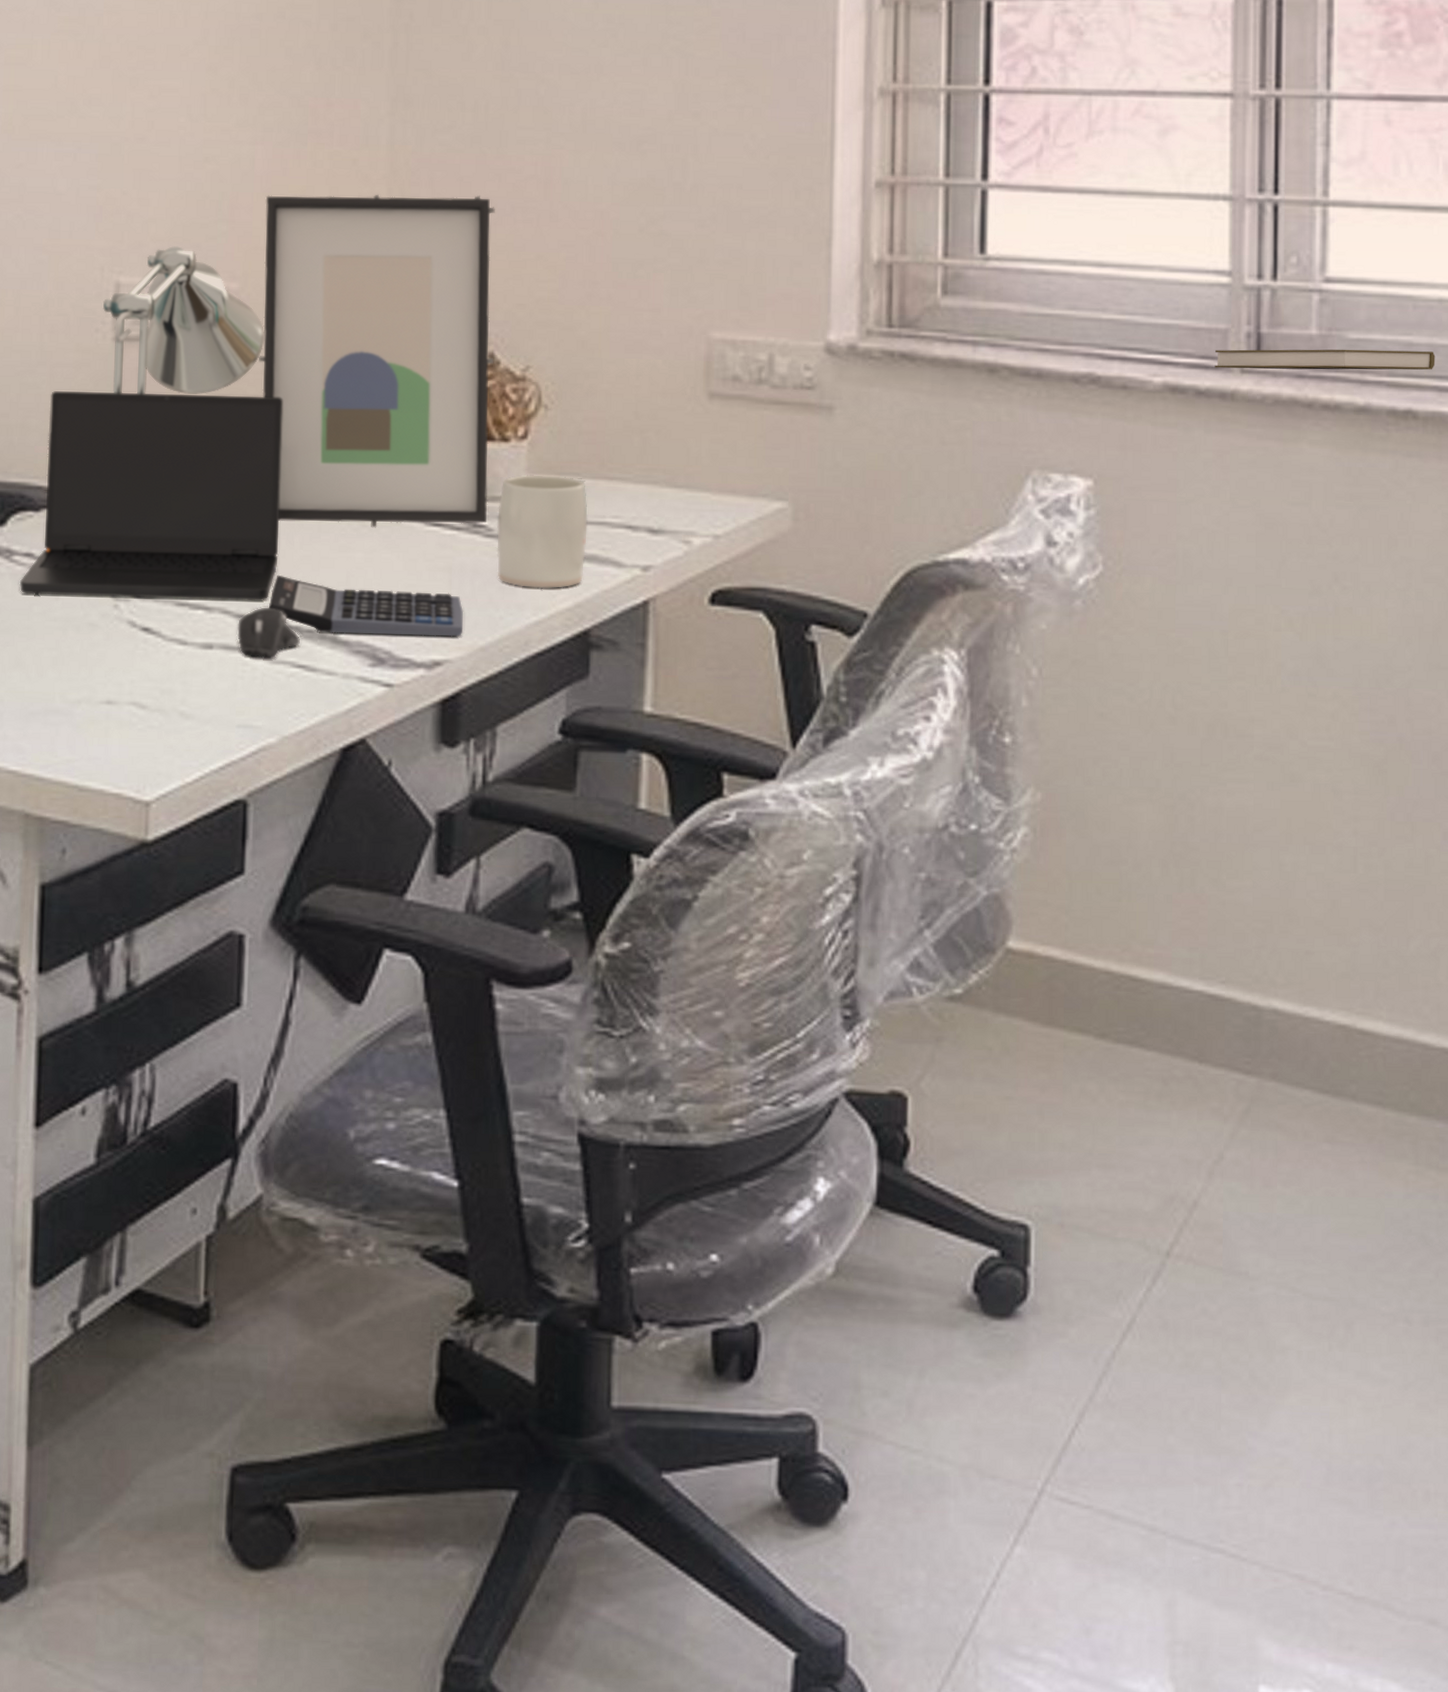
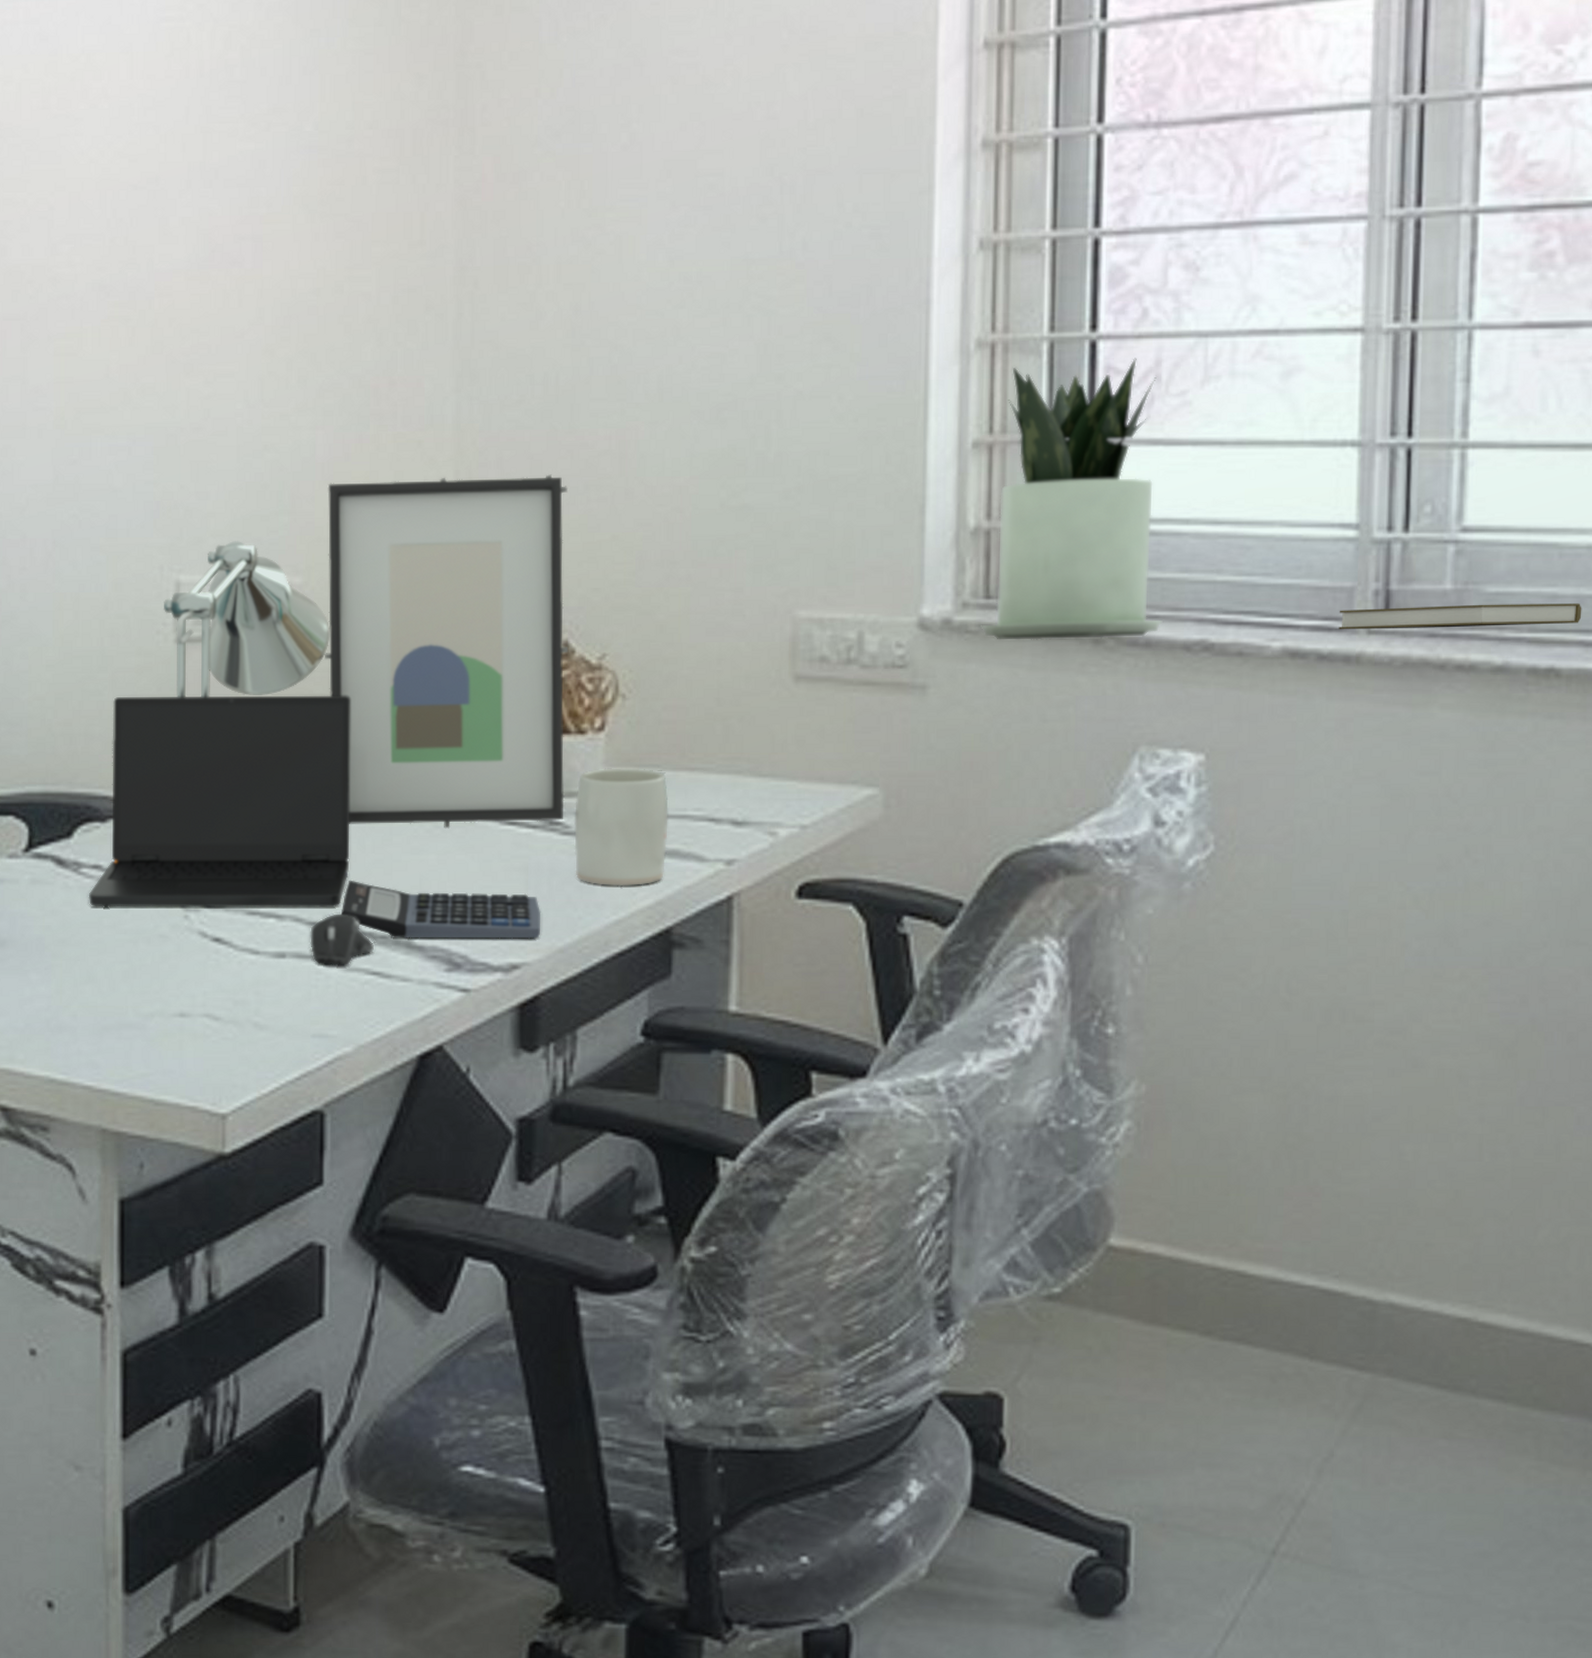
planter: none [884,111,1053,368] -> present [981,358,1163,640]

